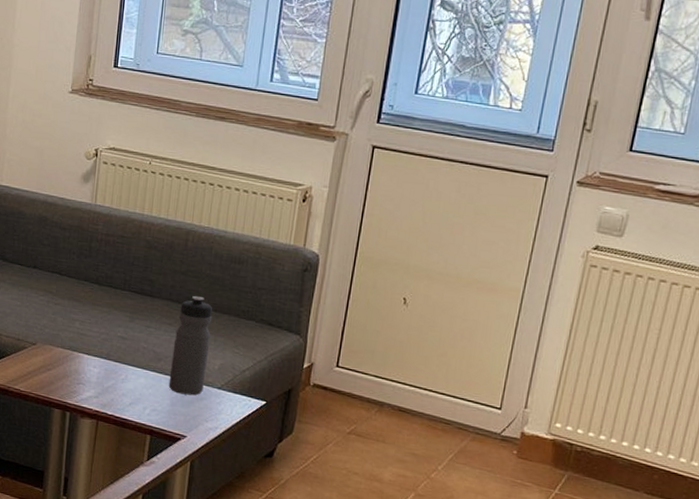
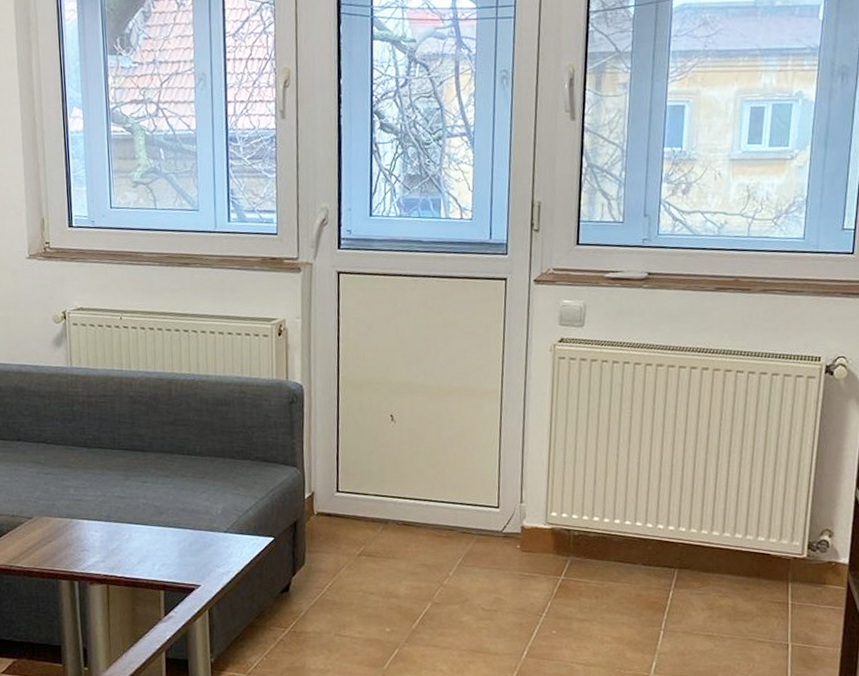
water bottle: present [168,295,213,396] -> none [173,443,210,544]

